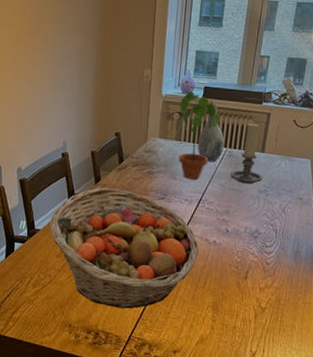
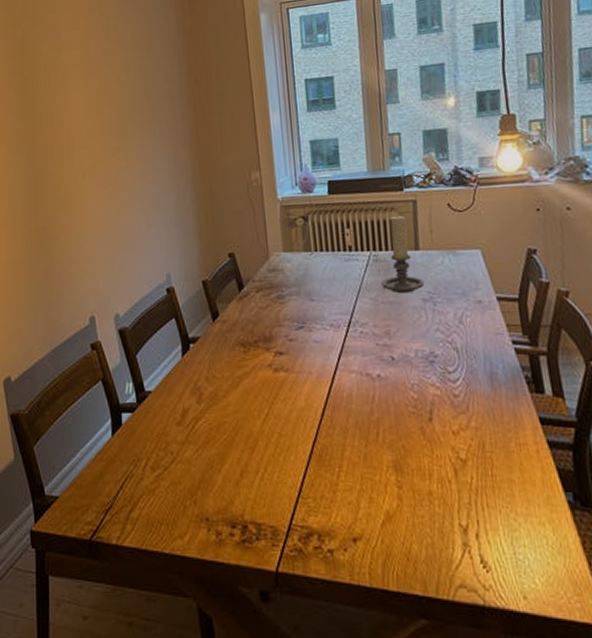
fruit basket: present [49,187,199,309] -> none [162,323,361,485]
potted plant: present [178,91,220,180] -> none [301,189,354,298]
vase: present [197,103,224,162] -> none [332,199,367,271]

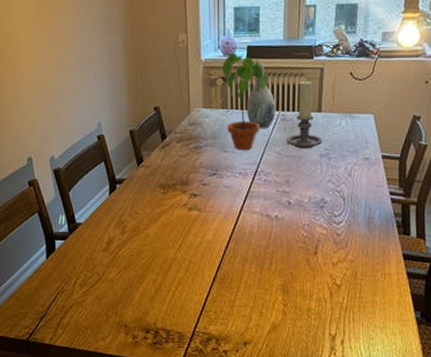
potted plant: none [301,189,354,298] -> present [222,53,268,150]
vase: none [332,199,367,271] -> present [246,63,276,128]

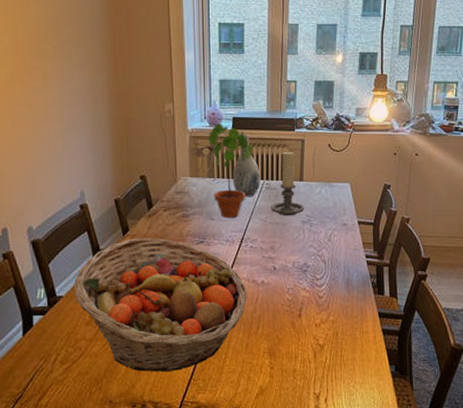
fruit basket: none [92,169,260,301] -> present [74,237,247,372]

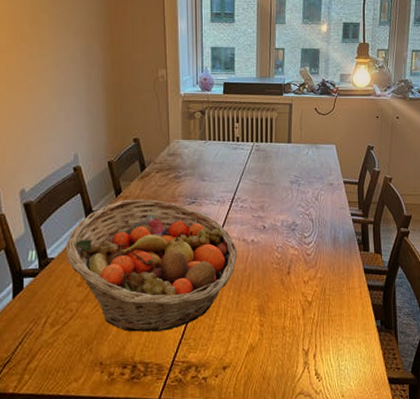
potted plant: present [209,123,253,218] -> none [200,88,243,179]
vase: present [232,134,261,196] -> none [223,99,251,158]
candle holder: present [271,151,305,216] -> none [260,115,293,177]

